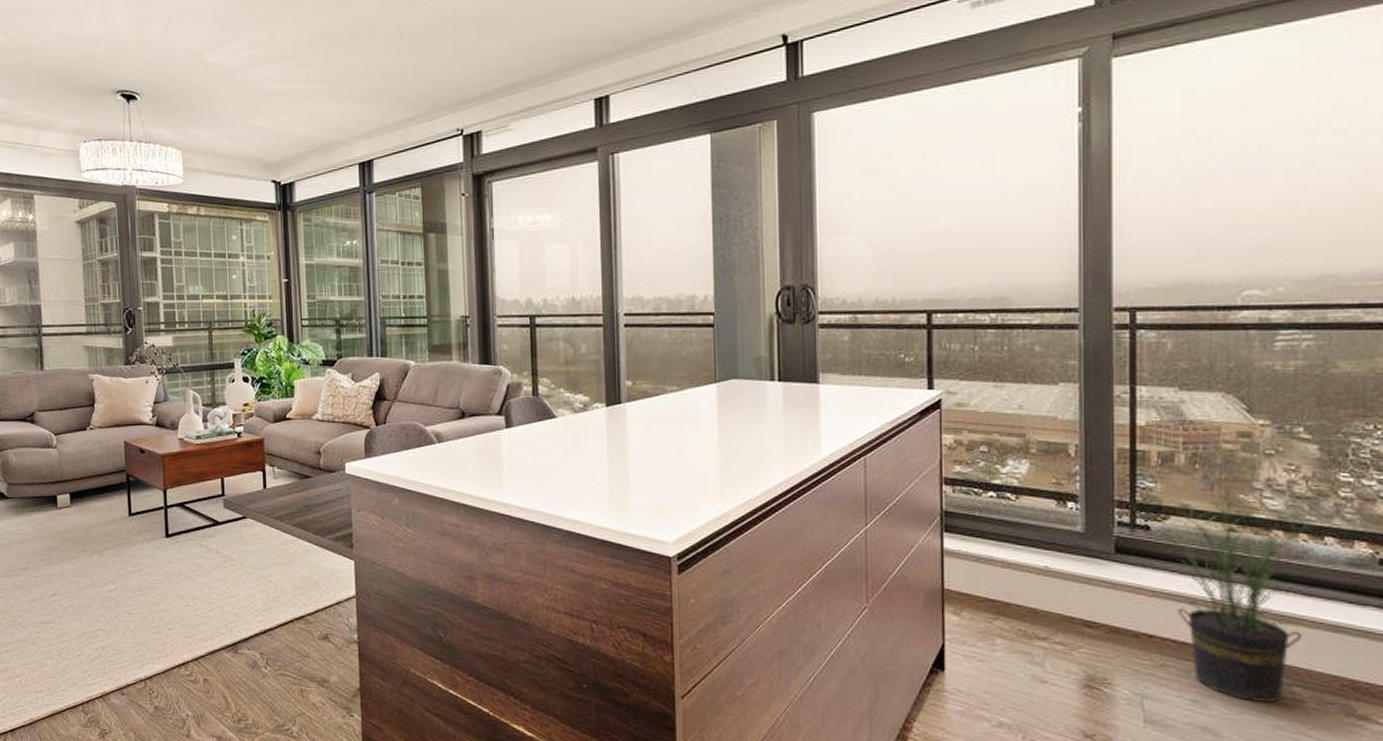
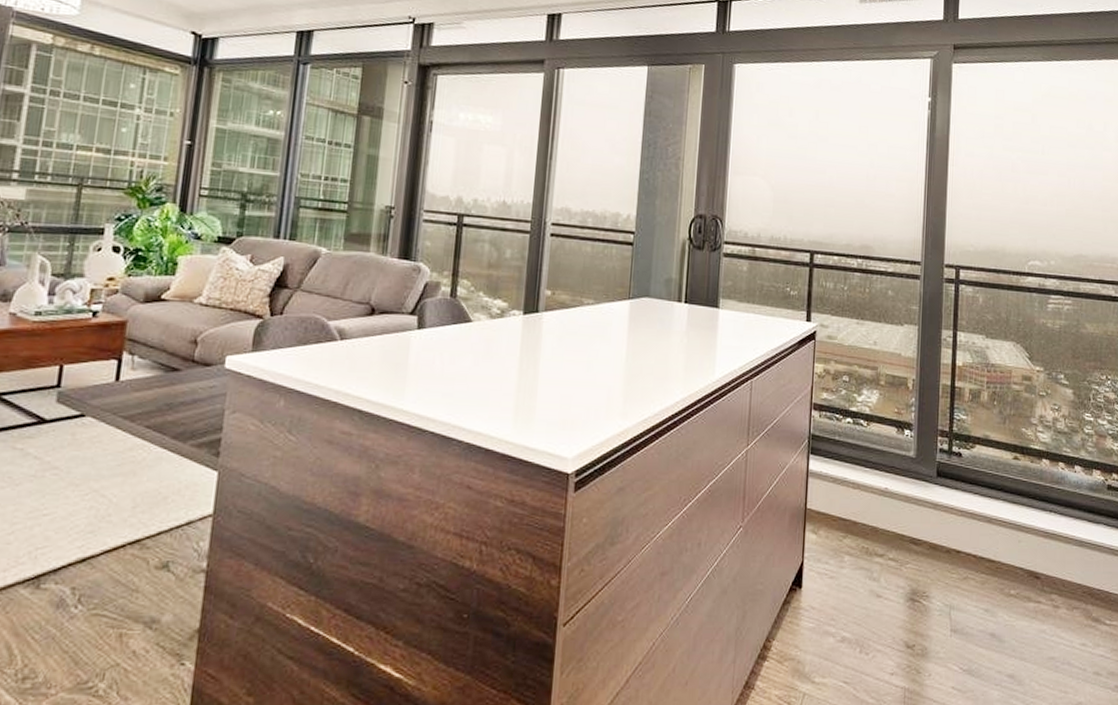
potted plant: present [1148,490,1331,703] -> none [961,424,1079,610]

